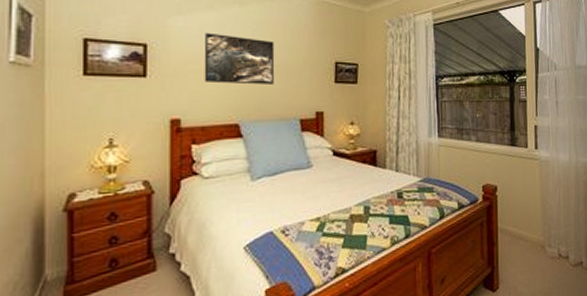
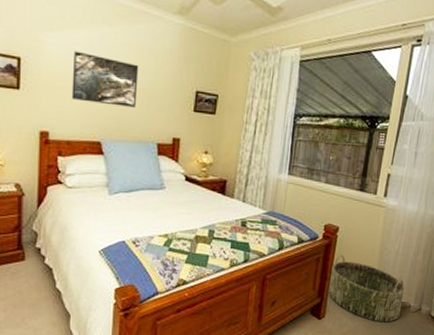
basket: none [497,216,575,285] -> present [329,255,405,323]

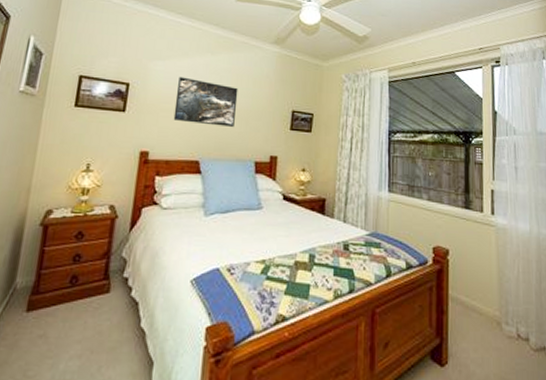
basket: present [329,255,405,323] -> none [448,283,536,370]

